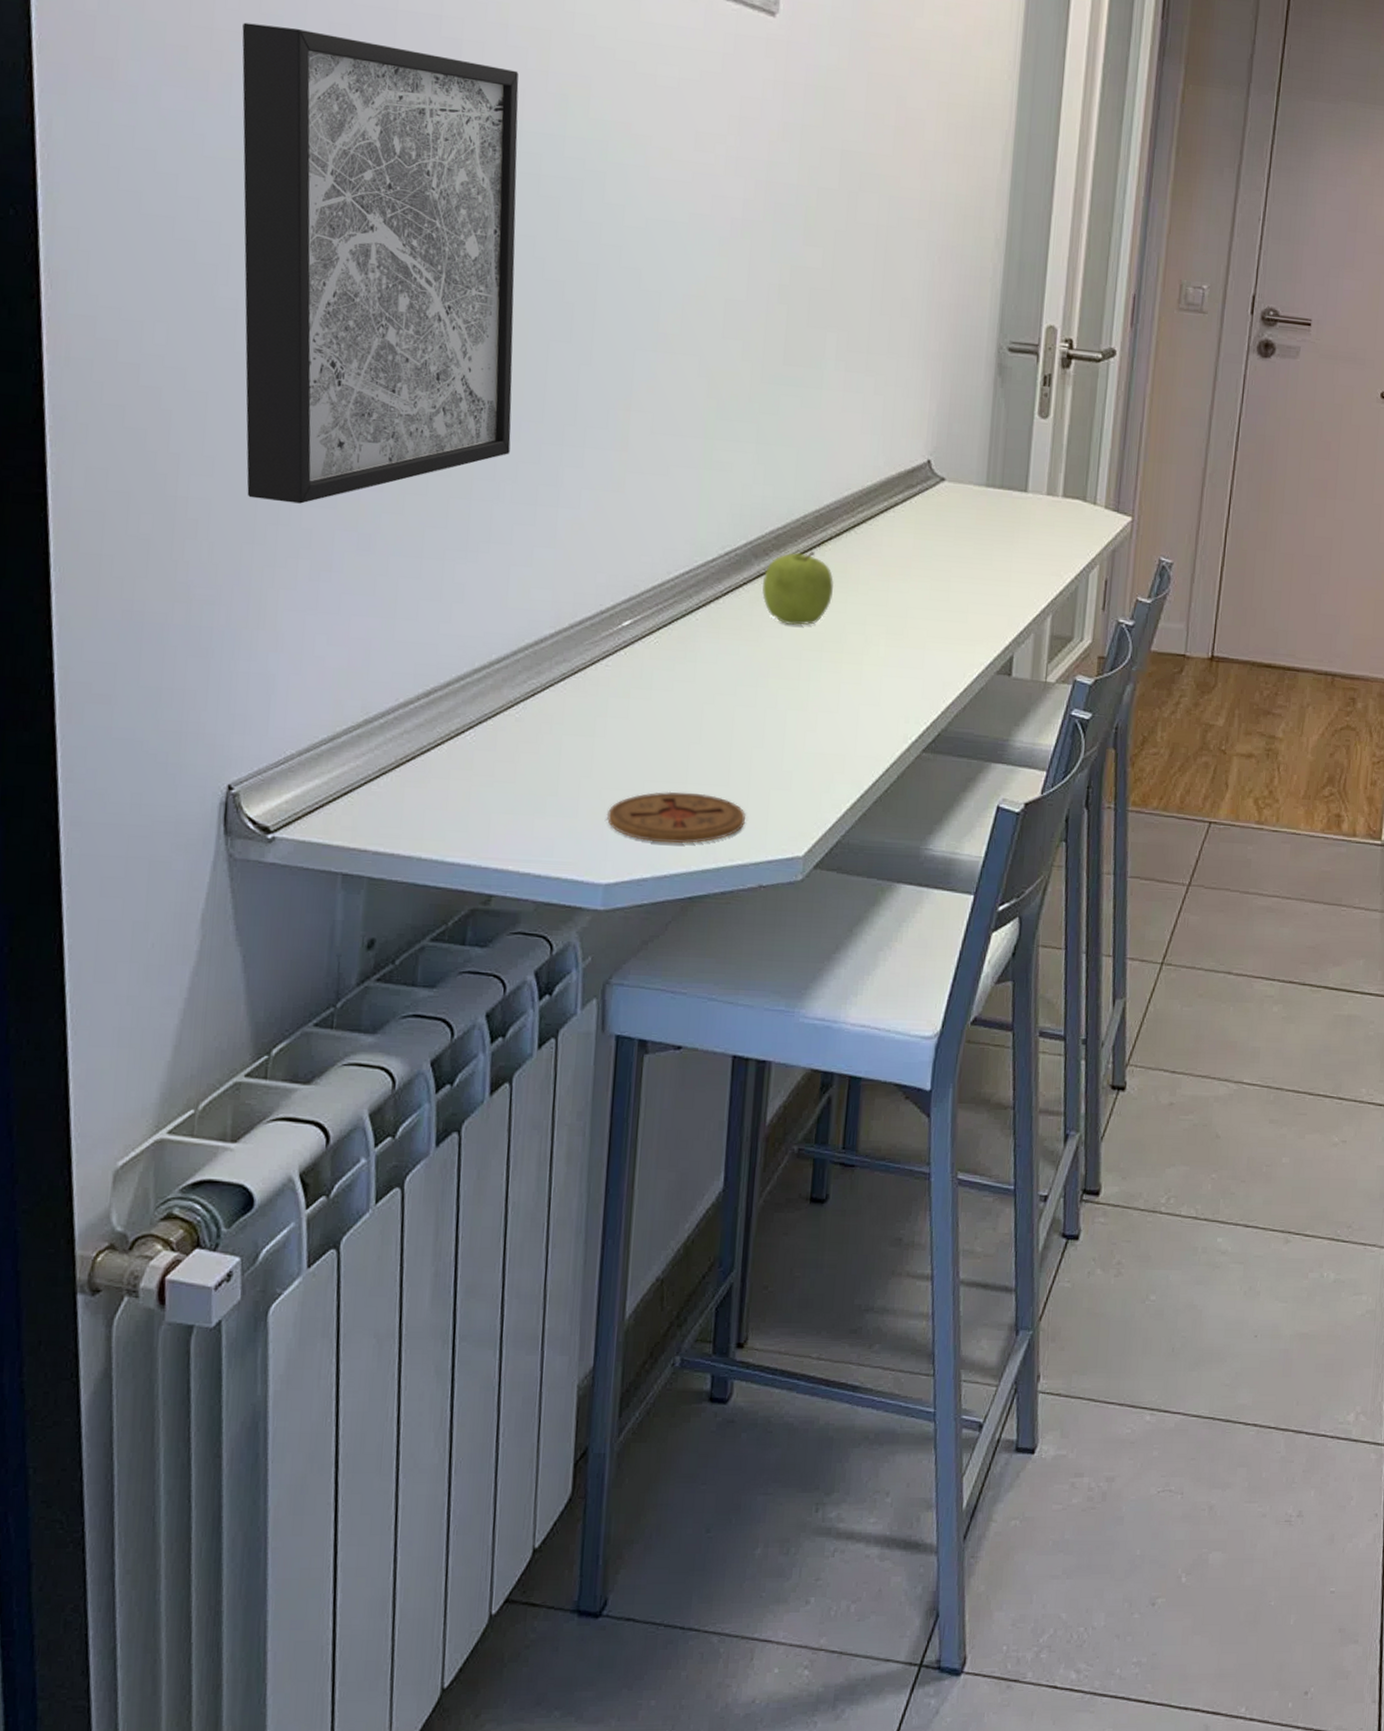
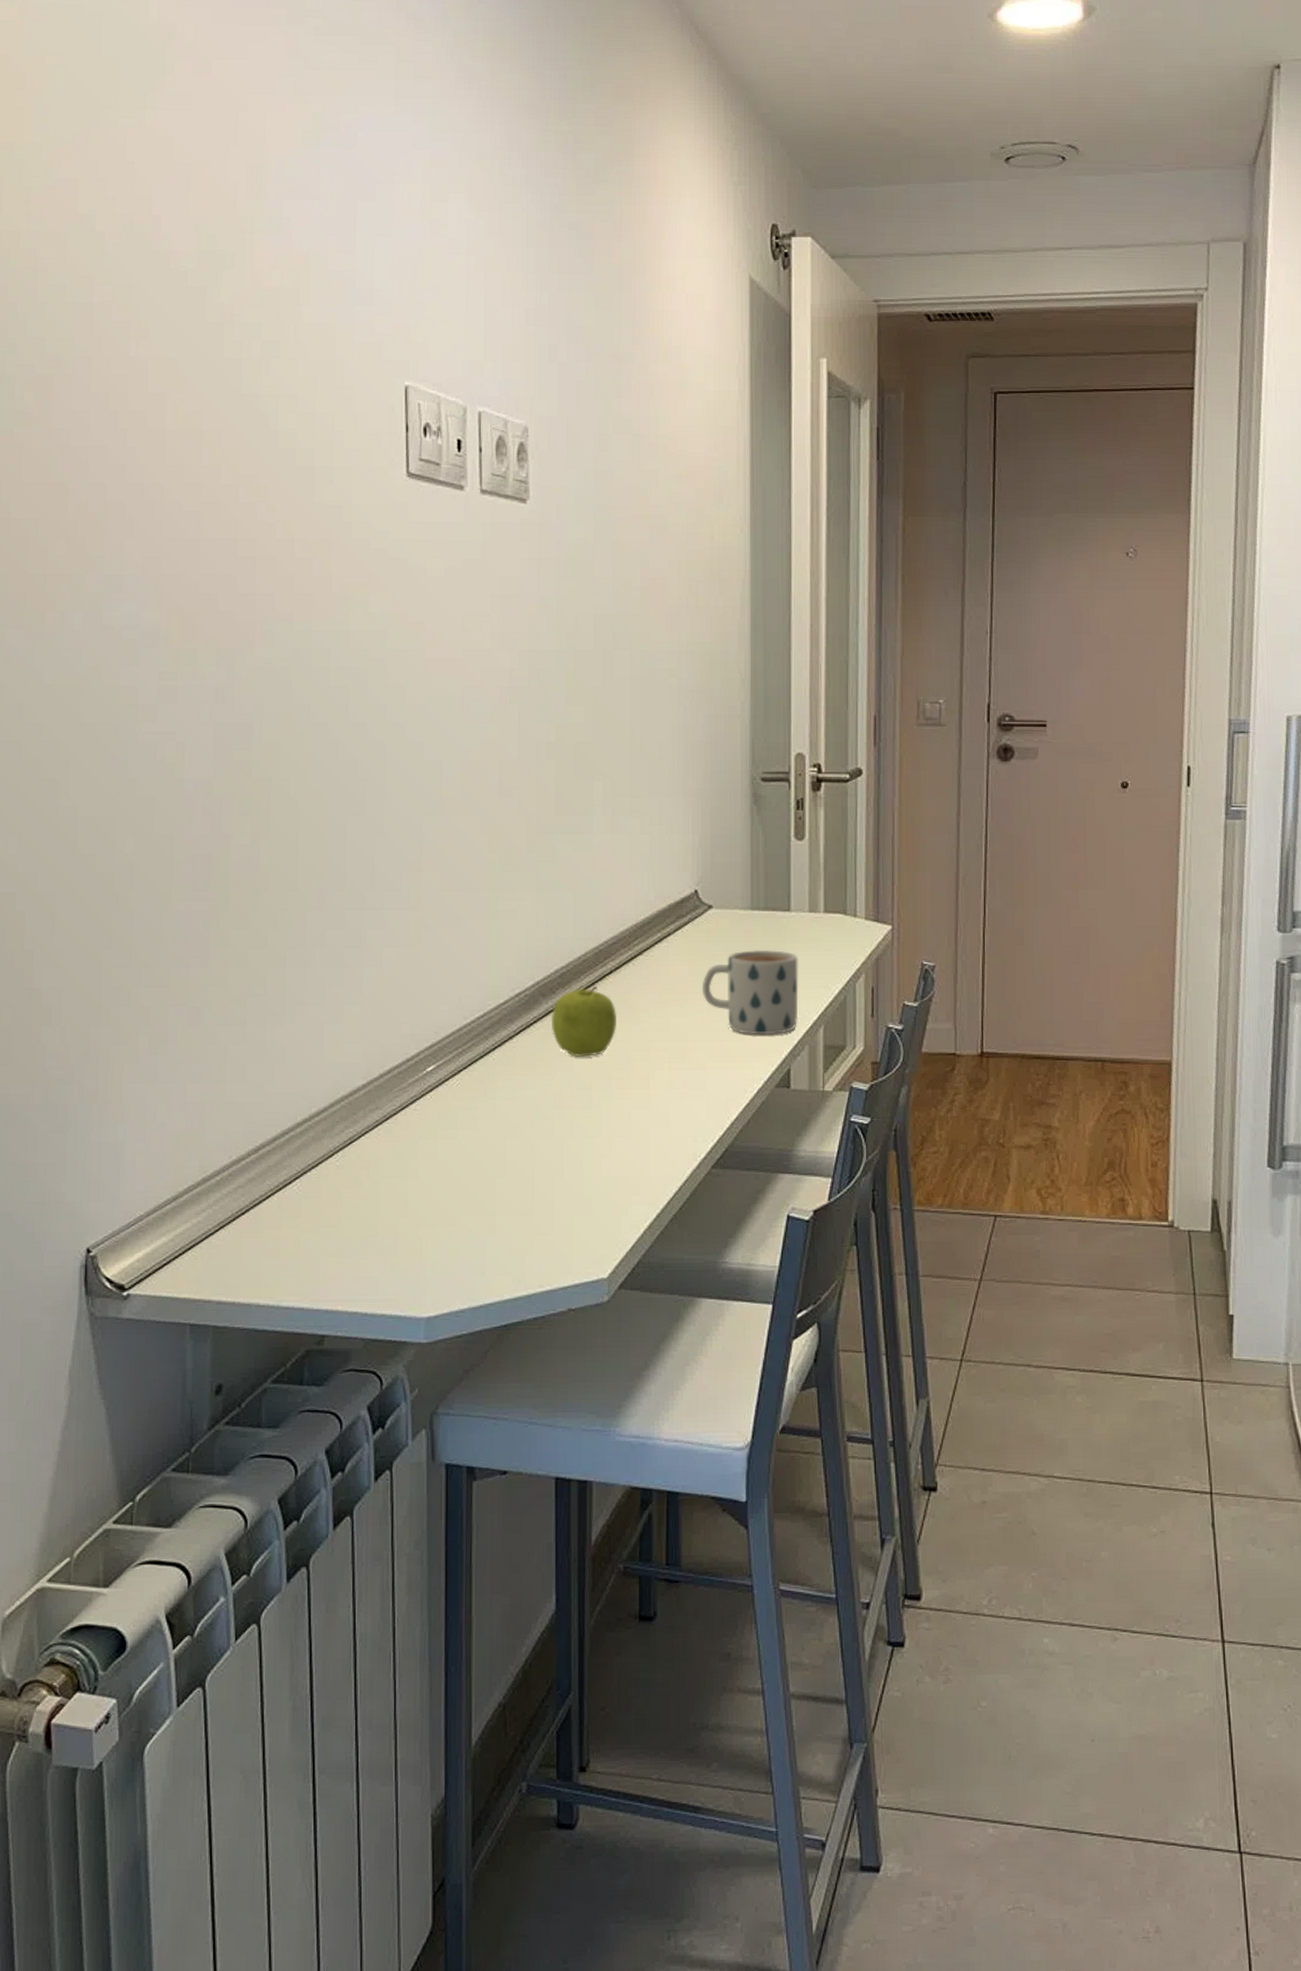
wall art: present [242,22,519,504] -> none [70,566,317,985]
coaster: present [606,791,747,844] -> none [423,1224,552,1274]
mug: none [926,528,1031,620] -> present [702,949,799,1035]

